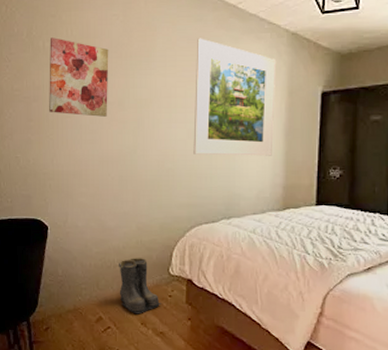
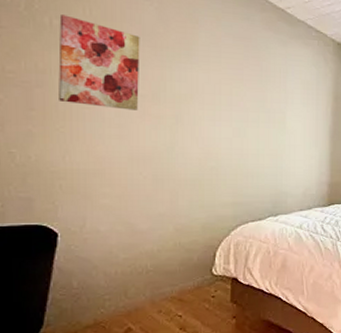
boots: present [119,258,161,314] -> none [152,260,203,320]
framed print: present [193,38,277,156] -> none [239,37,323,156]

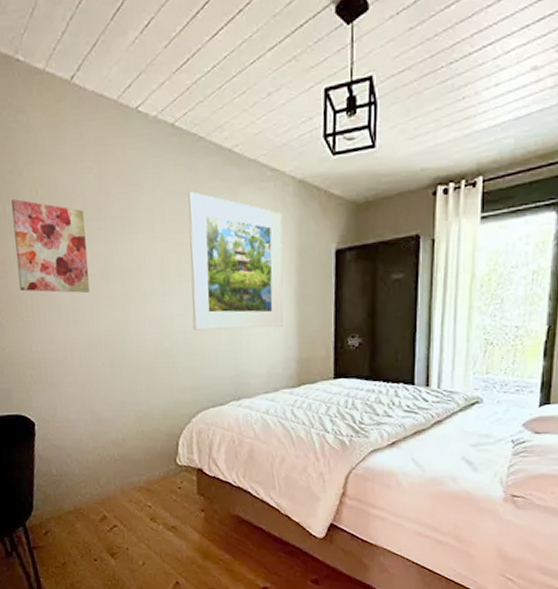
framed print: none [239,37,323,156] -> present [188,191,284,330]

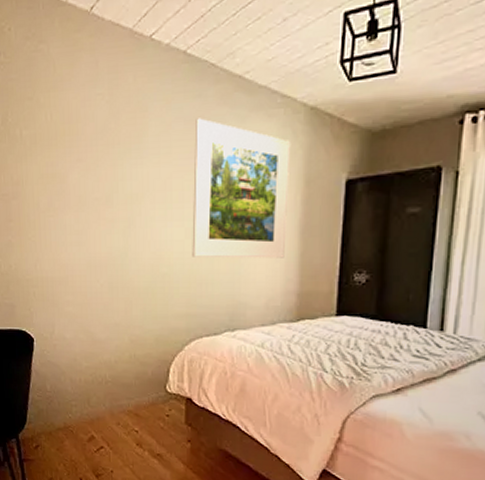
wall art: present [10,199,90,293] -> none [27,124,95,215]

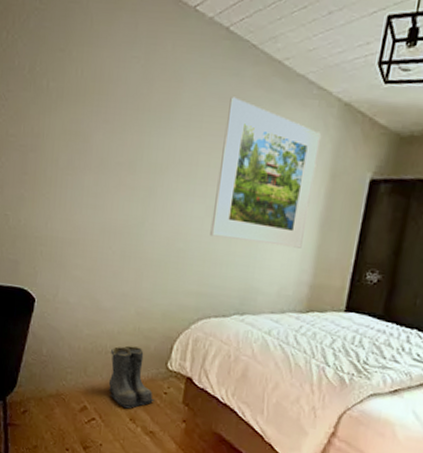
boots: none [111,373,158,435] -> present [108,345,155,409]

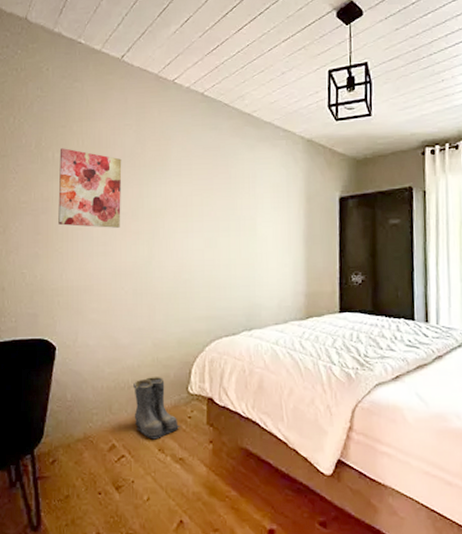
wall art: none [48,76,124,179] -> present [58,148,122,228]
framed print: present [210,97,322,249] -> none [211,146,294,265]

